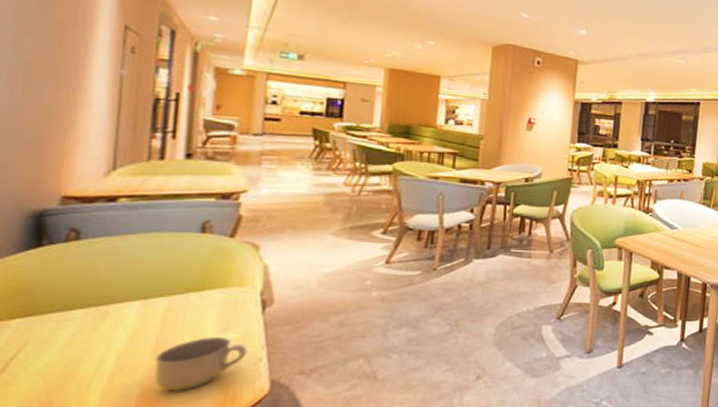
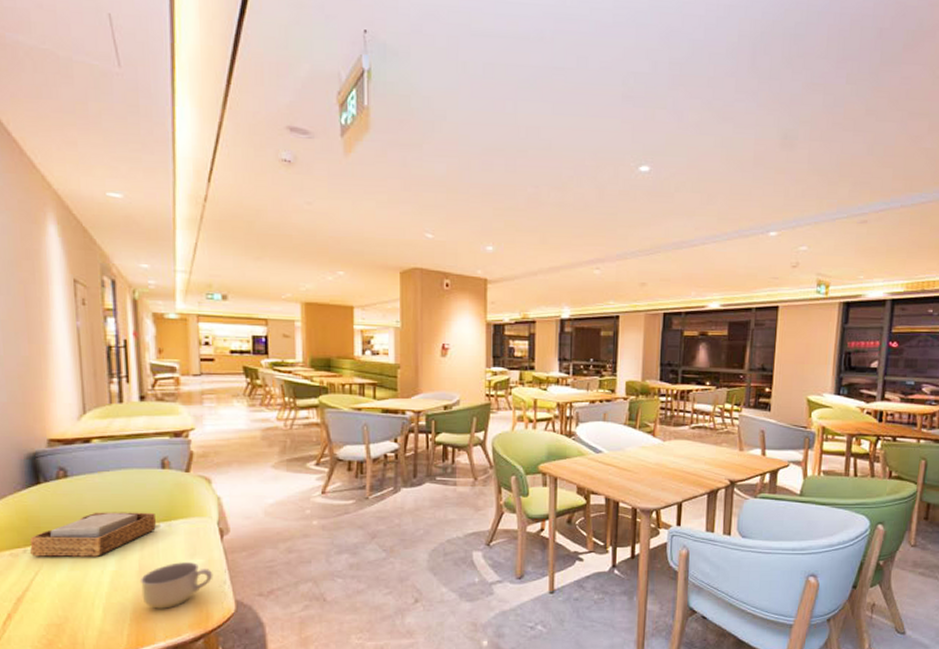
napkin holder: none [15,279,187,331] -> present [29,512,157,557]

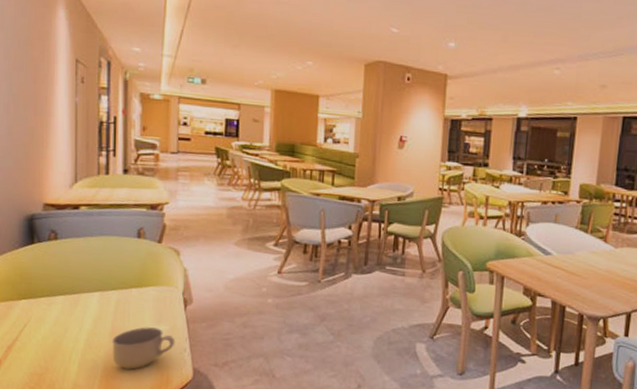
napkin holder: present [29,512,157,557] -> none [22,273,130,315]

